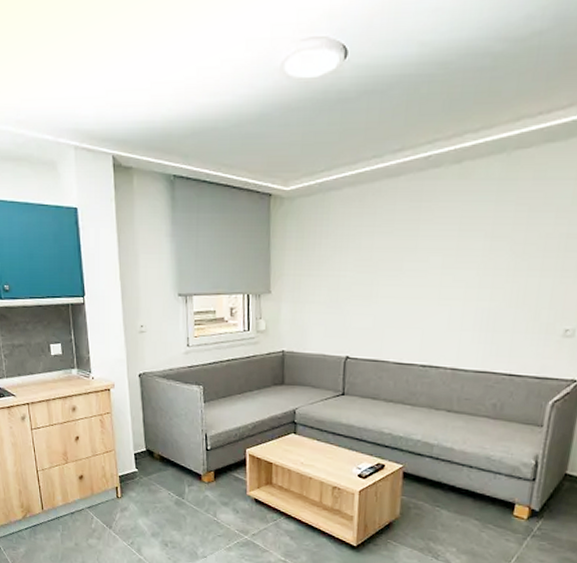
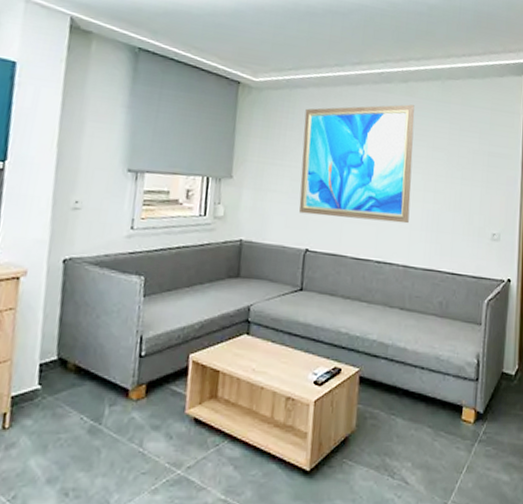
wall art: none [337,189,470,325] -> present [299,104,415,224]

